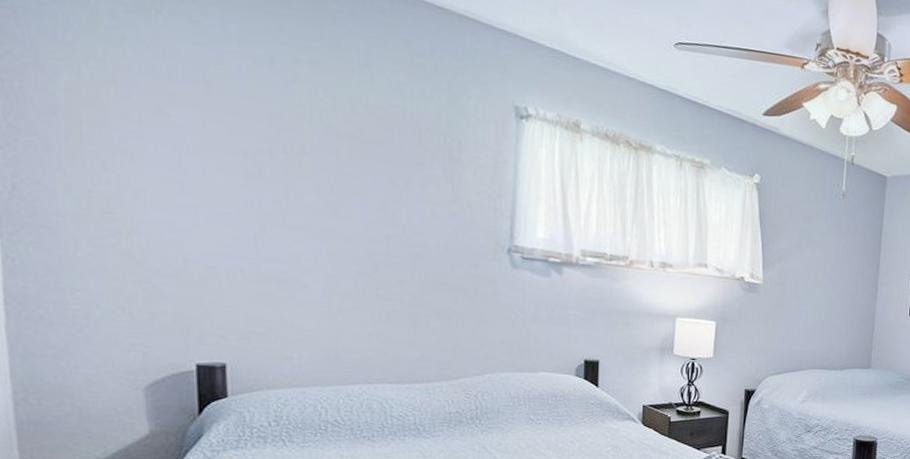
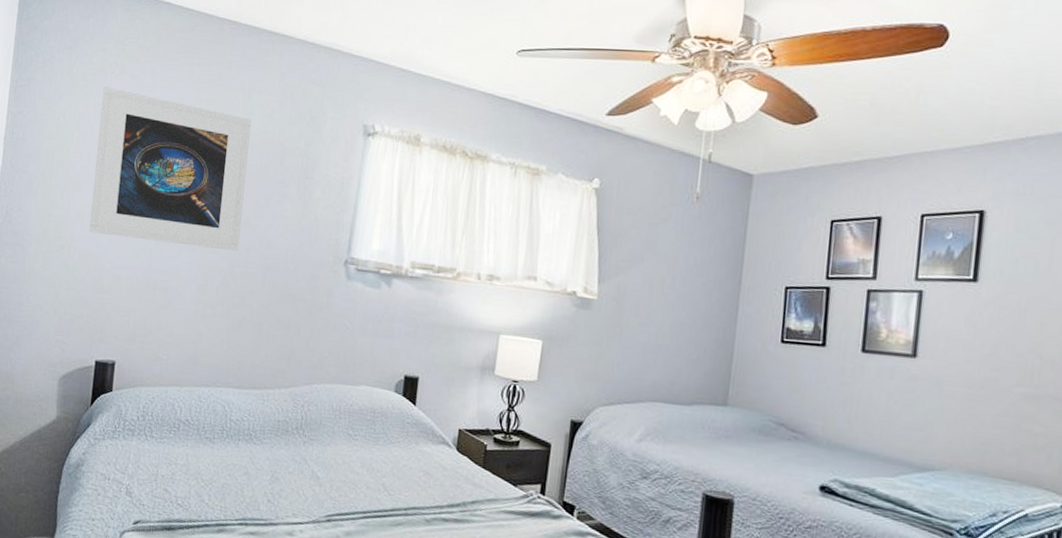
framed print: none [146,30,376,239] -> present [89,87,251,252]

